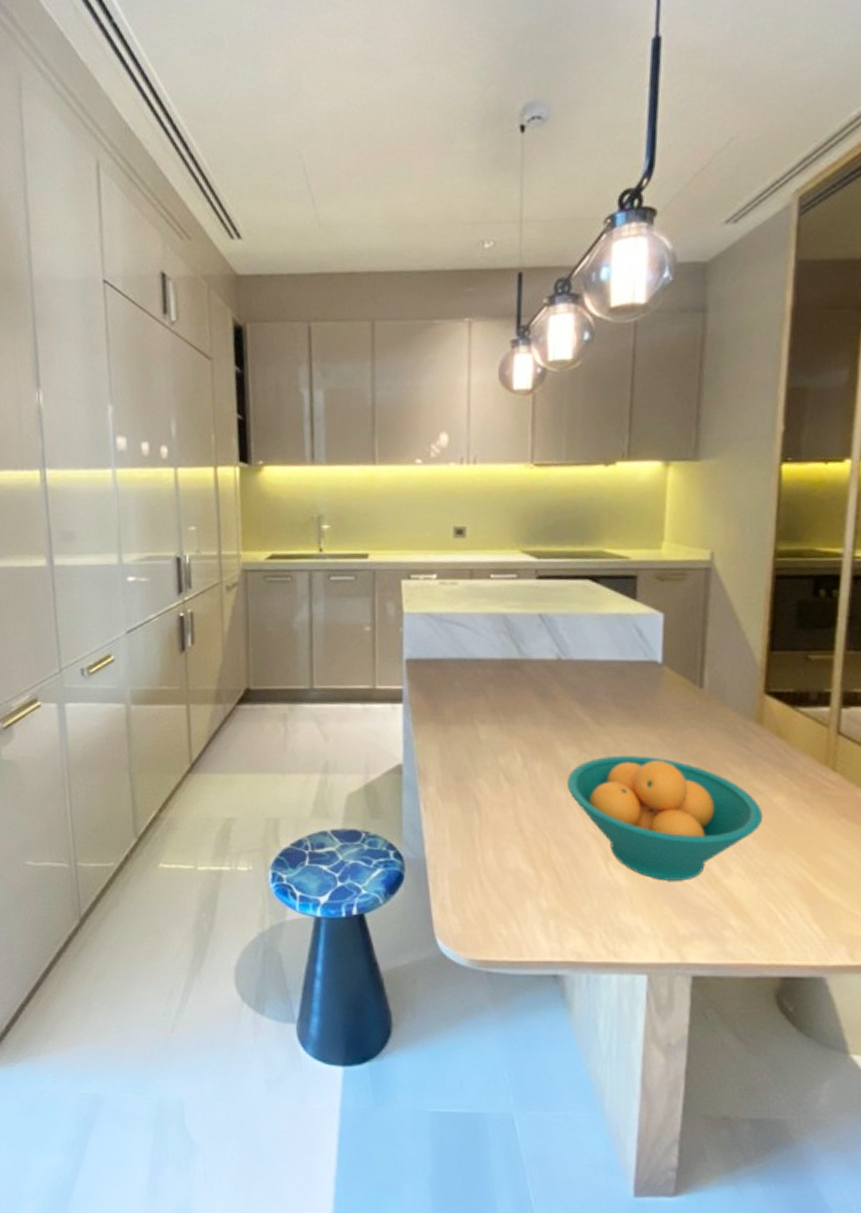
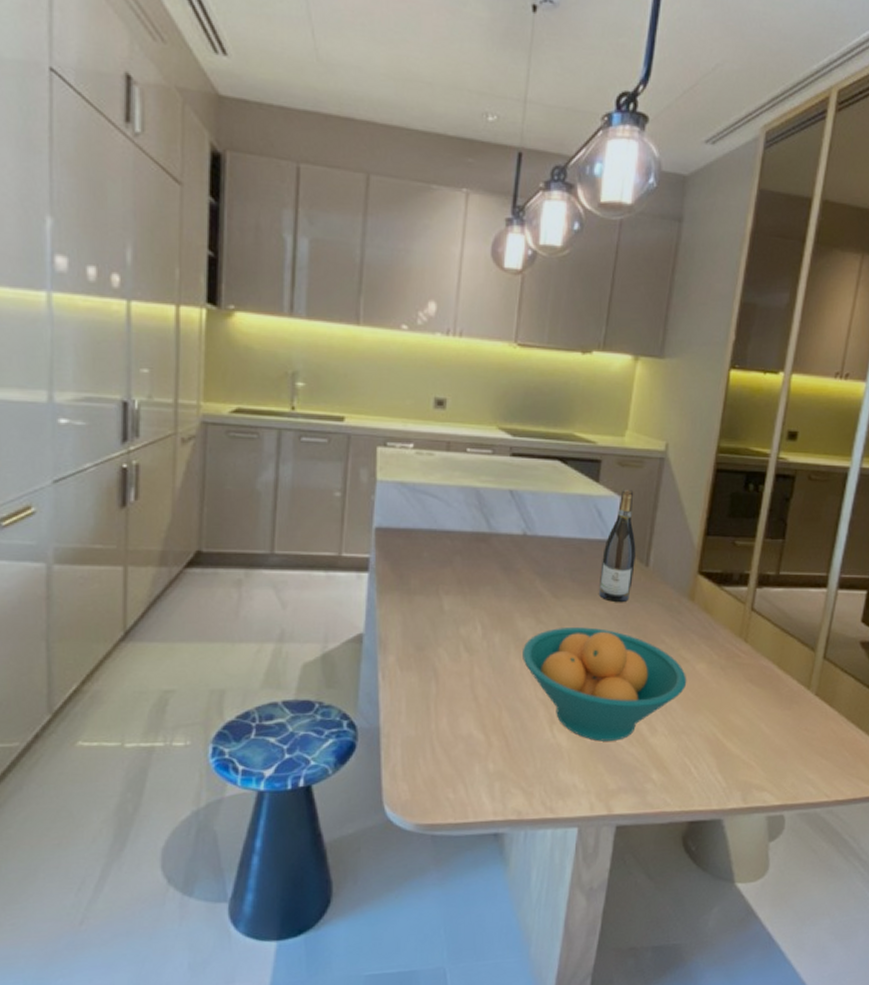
wine bottle: none [647,604,687,729] -> present [599,489,636,603]

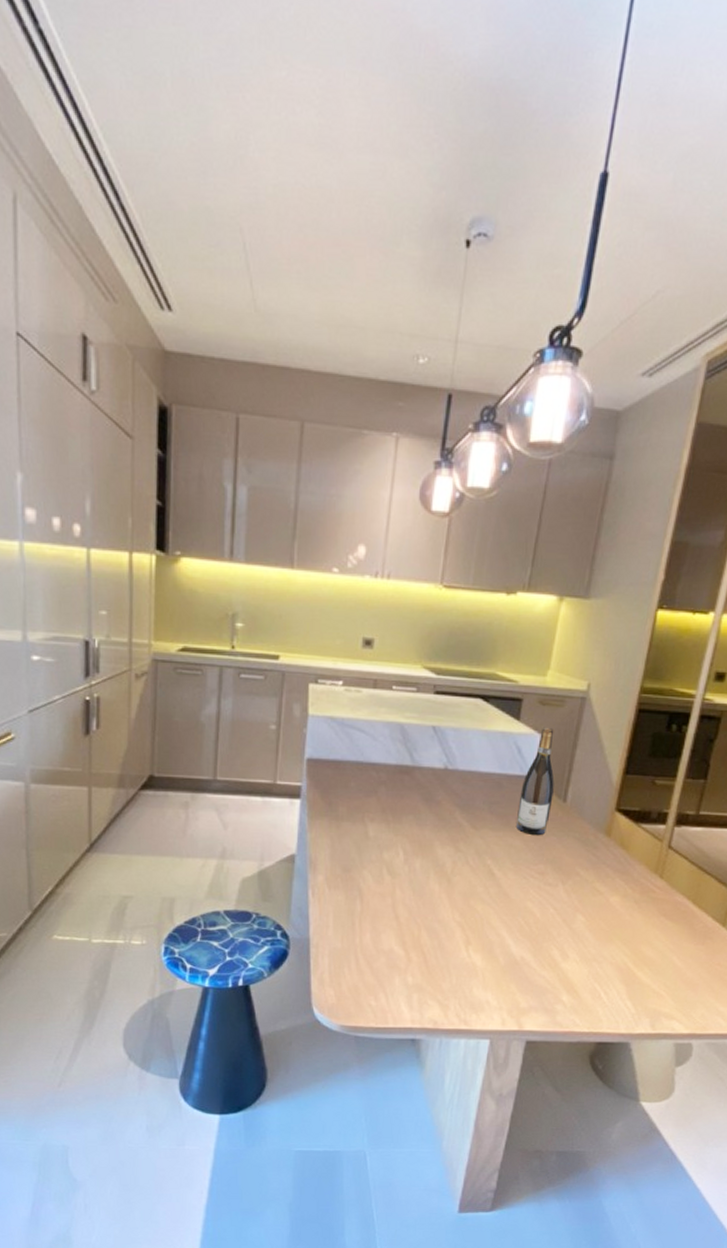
fruit bowl: present [523,627,687,742] -> none [441,857,601,964]

